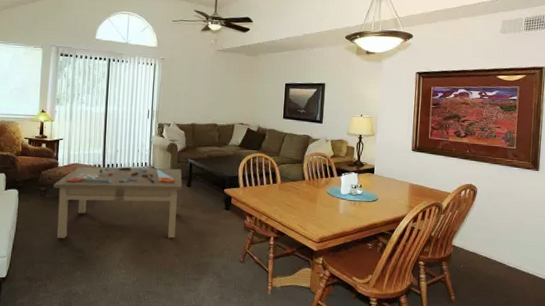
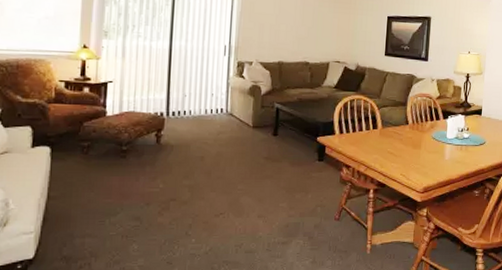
coffee table: present [53,166,182,239] -> none [100,114,267,205]

